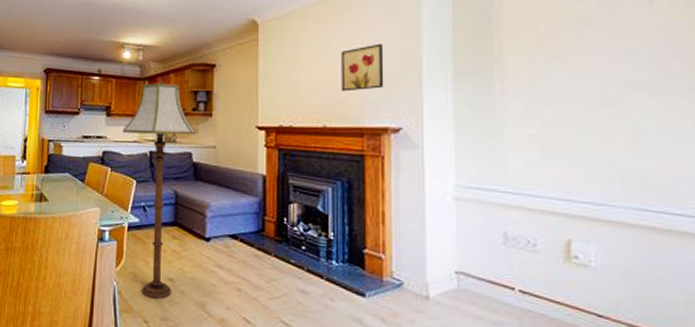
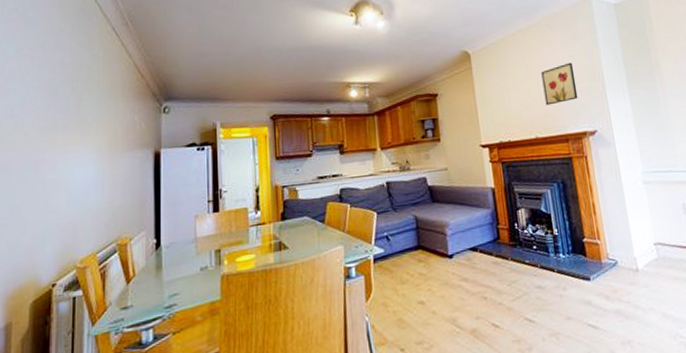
floor lamp: present [123,79,197,299] -> none [358,113,428,325]

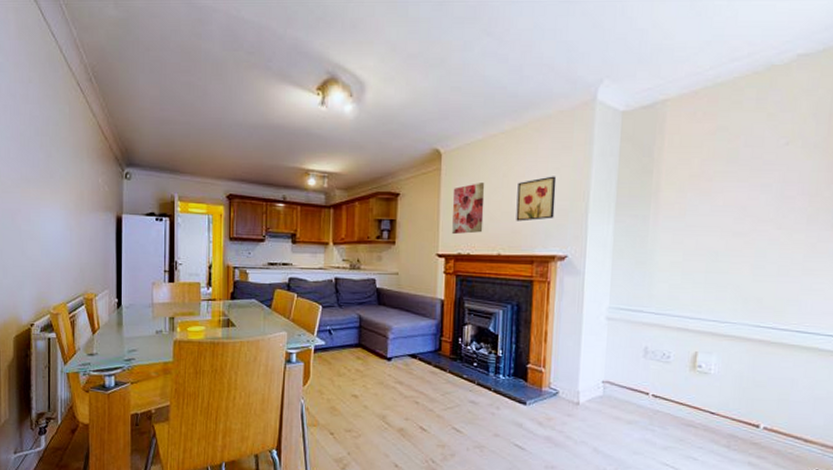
wall art: none [485,75,519,125] -> present [452,183,485,235]

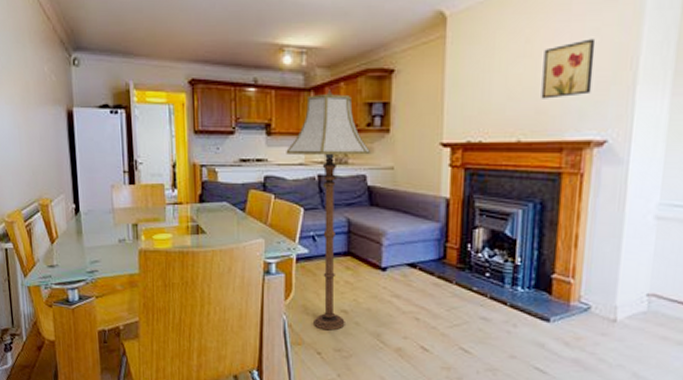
floor lamp: none [308,207,380,413] -> present [286,89,372,331]
wall art: present [452,183,485,235] -> none [460,52,502,119]

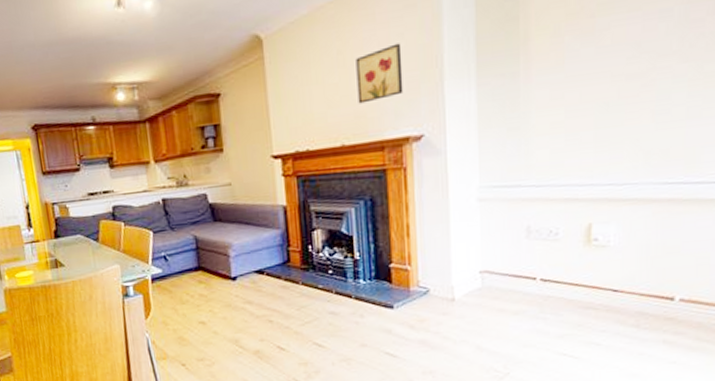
floor lamp: present [286,89,372,331] -> none [130,119,209,343]

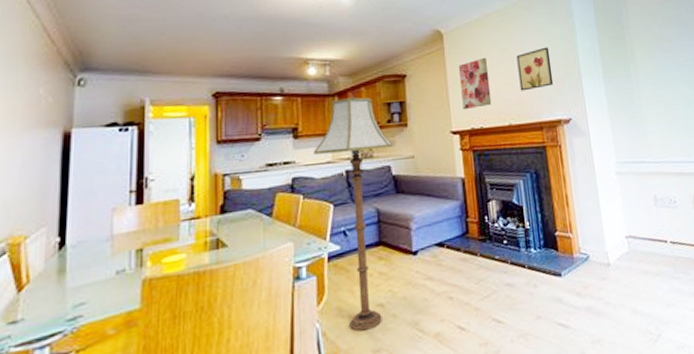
floor lamp: none [130,119,209,343] -> present [313,94,394,332]
wall art: none [280,65,321,131] -> present [458,58,492,110]

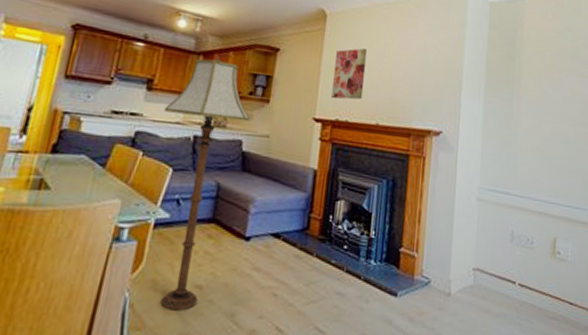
wall art: present [516,47,554,91] -> none [395,51,434,93]

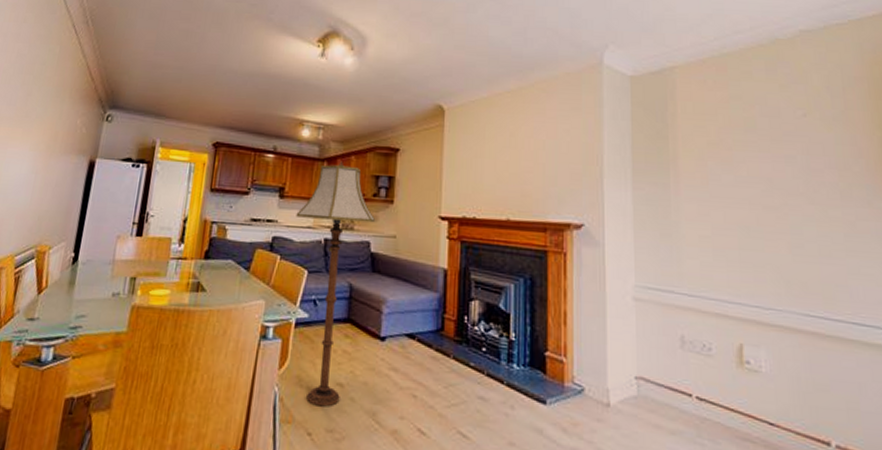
wall art: present [331,48,368,100] -> none [456,141,491,196]

